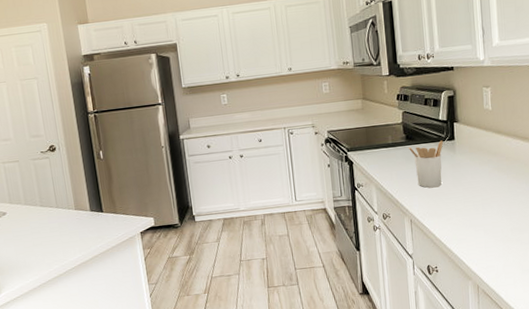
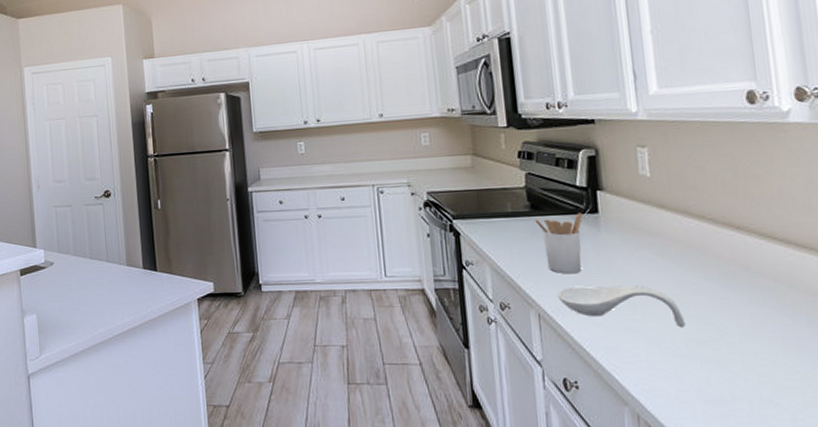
spoon rest: none [424,192,512,220] -> present [557,285,686,326]

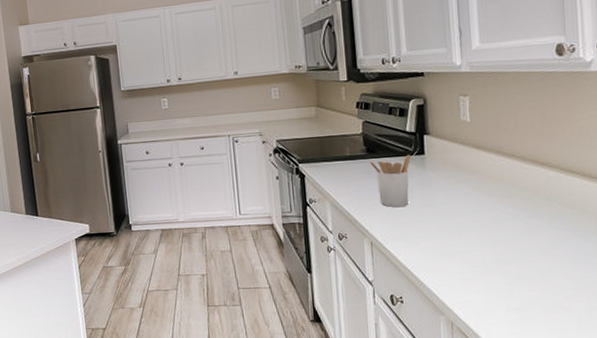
spoon rest: present [557,285,686,326] -> none [387,215,495,248]

